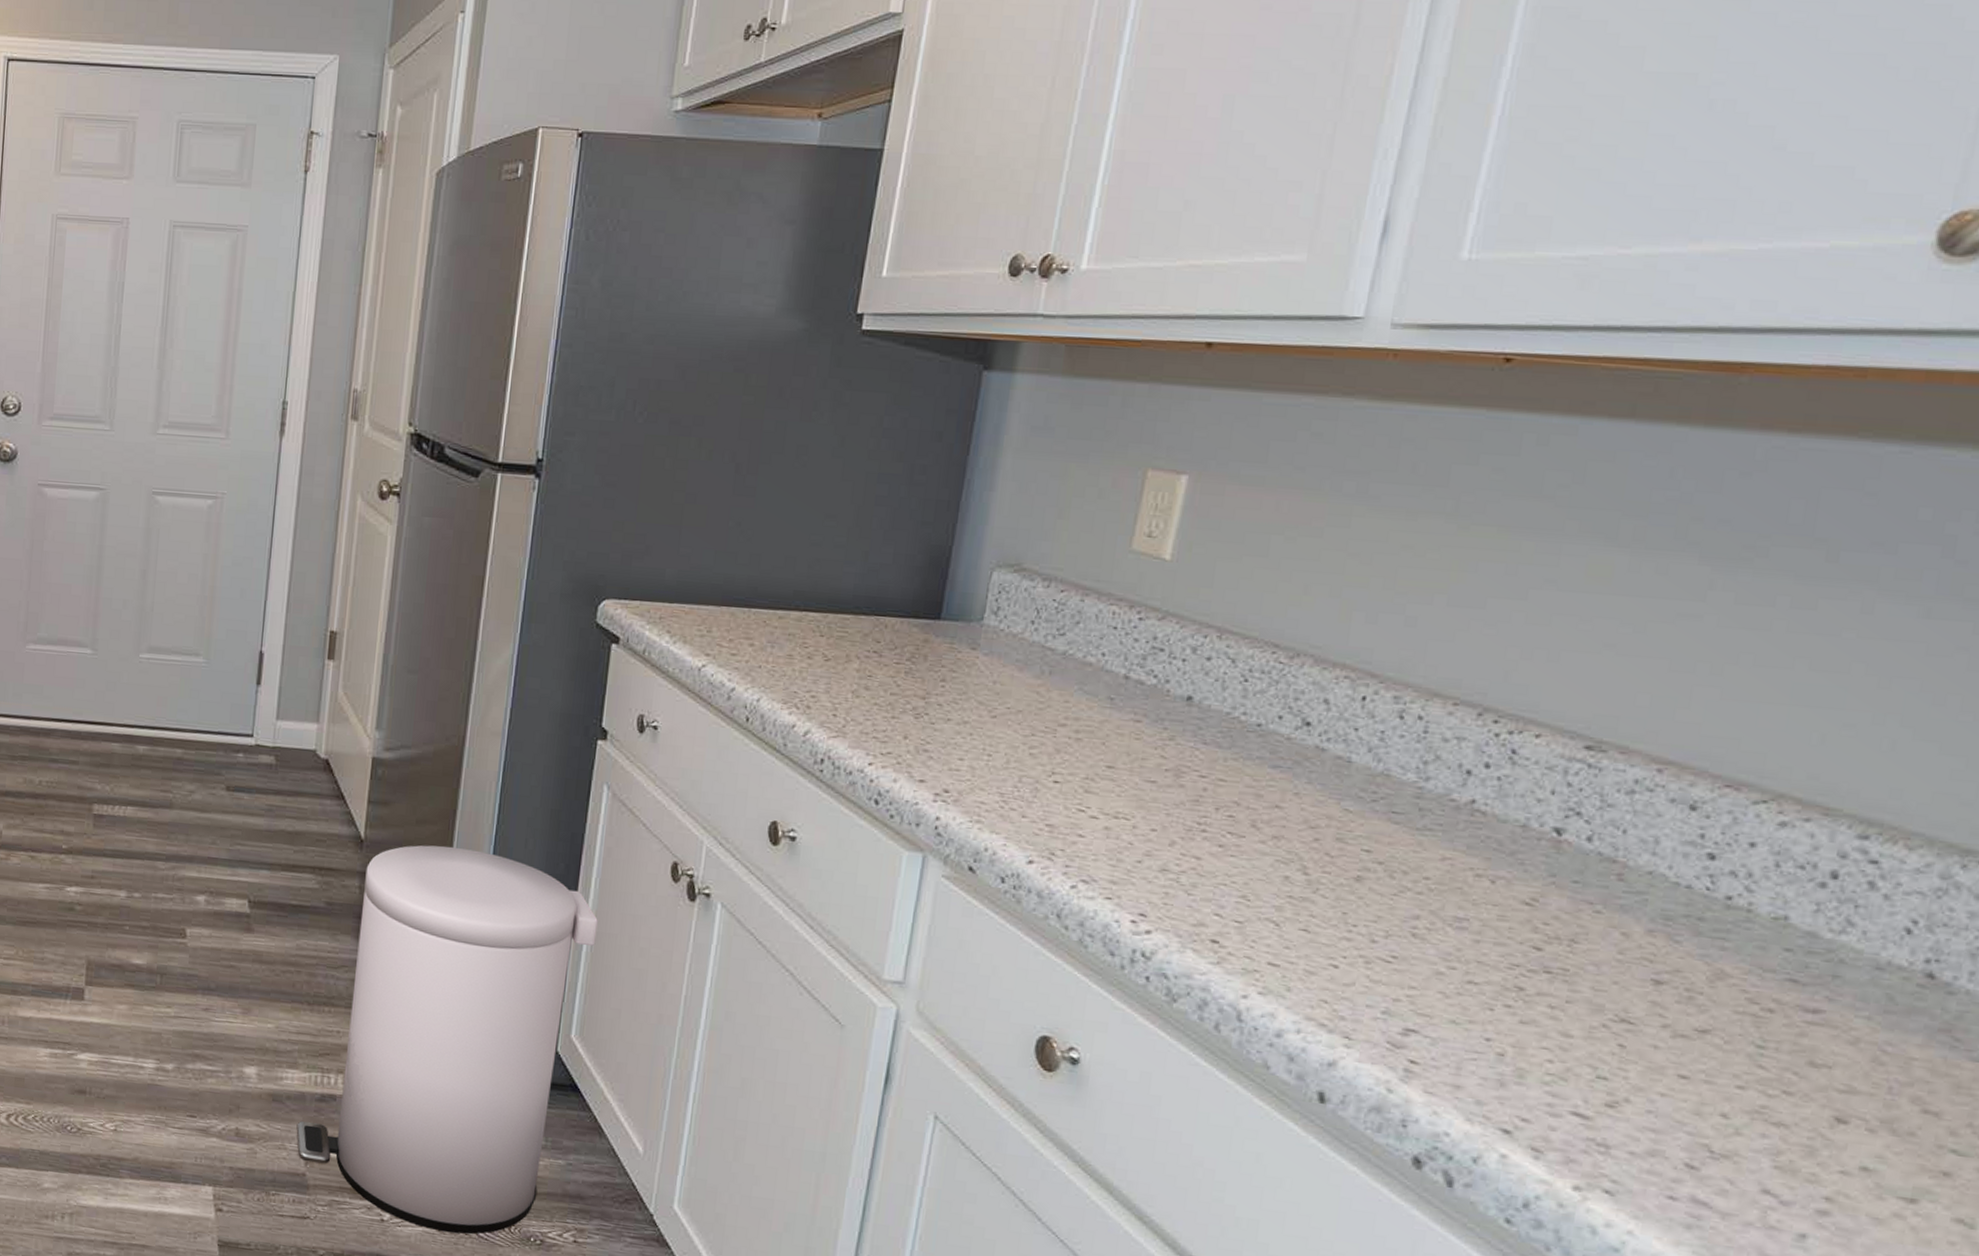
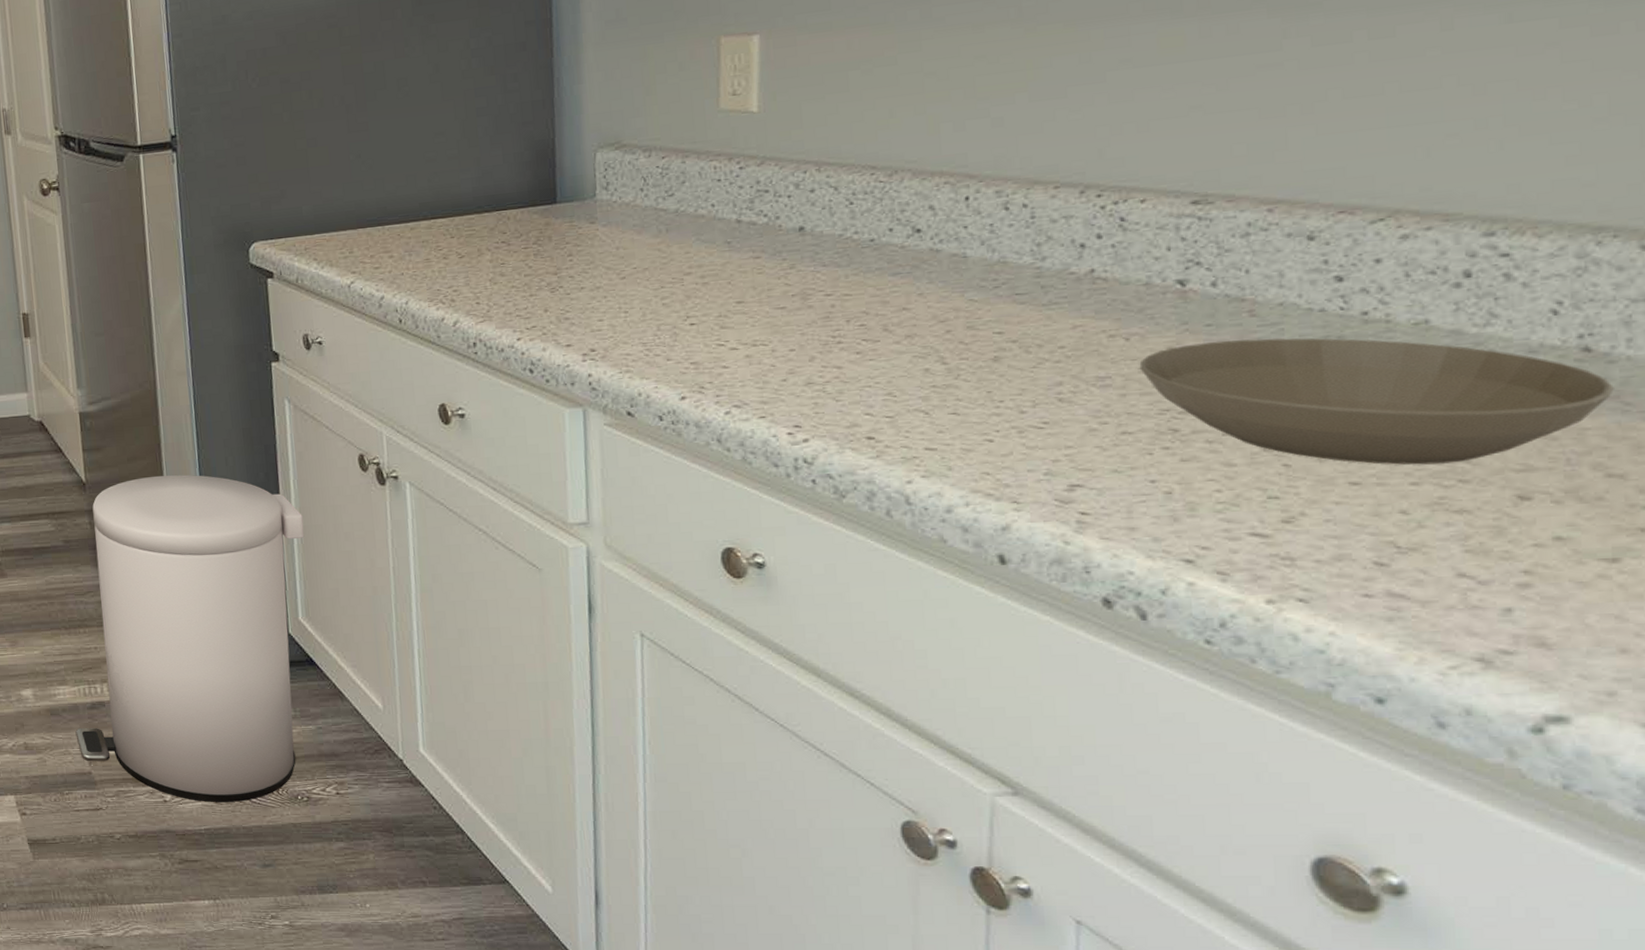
bowl: none [1499,899,1948,1073] -> present [1139,338,1614,465]

